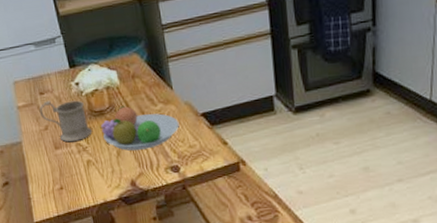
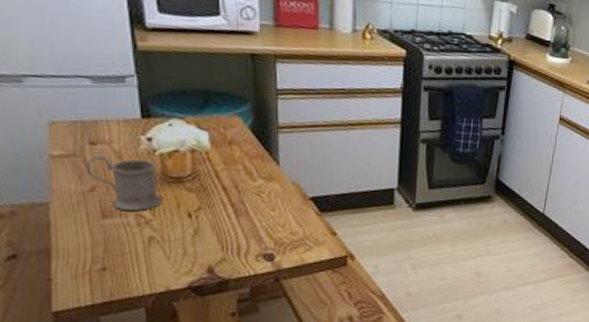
fruit bowl: present [100,105,180,151] -> none [175,174,282,231]

